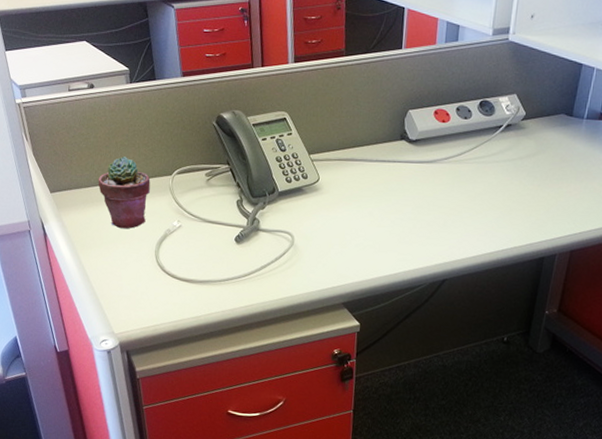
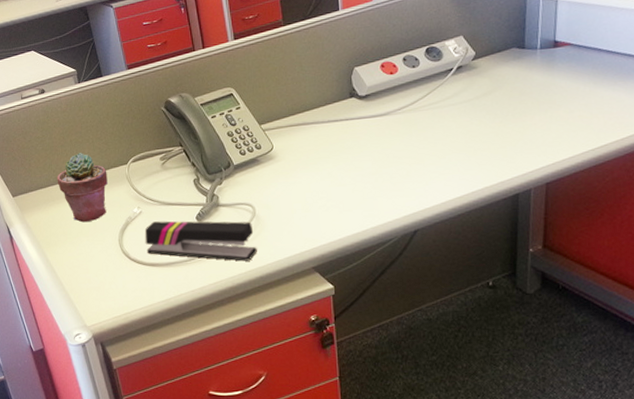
stapler: none [181,237,291,289] -> present [144,221,257,261]

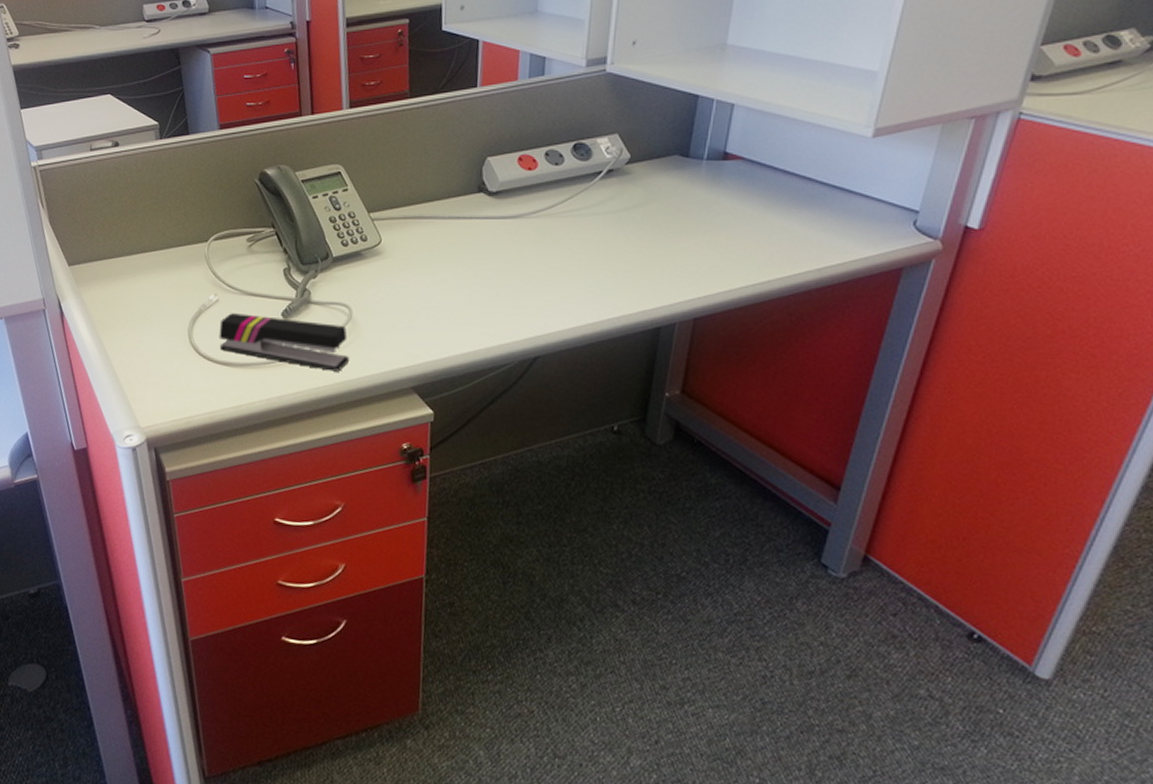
potted succulent: present [57,153,108,223] -> none [122,222,183,306]

